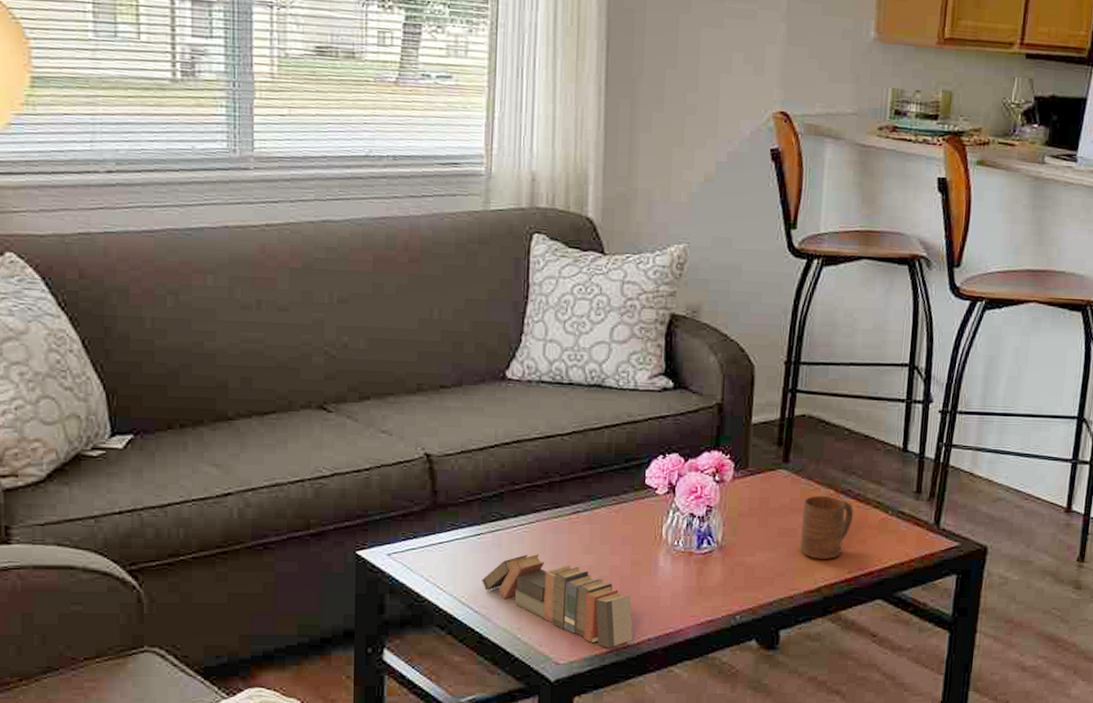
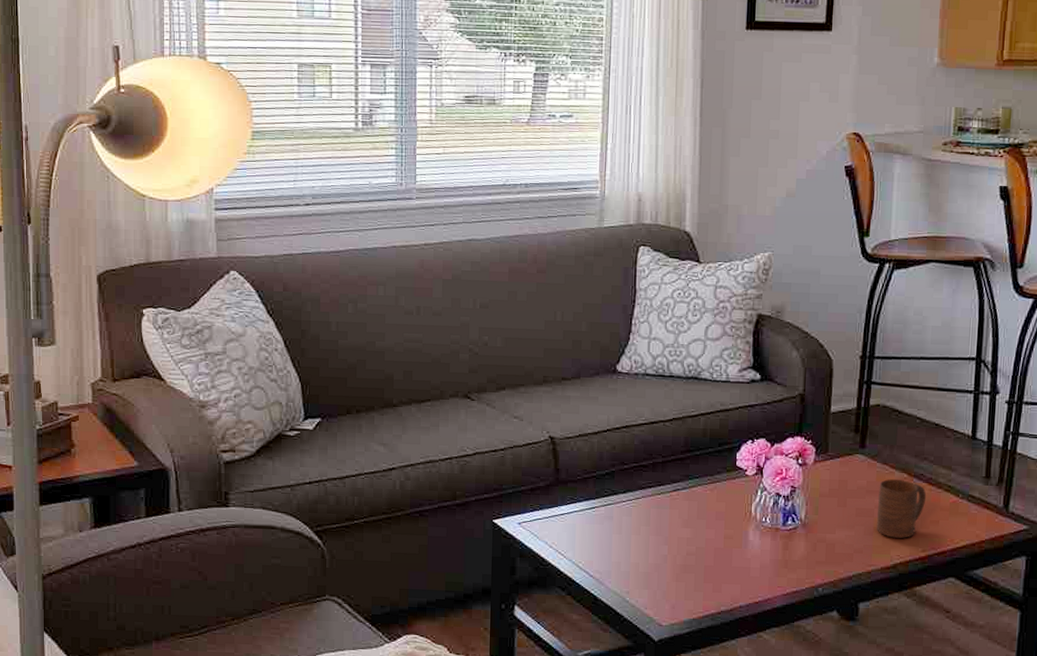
book: present [482,554,633,648] -> none [596,526,726,613]

